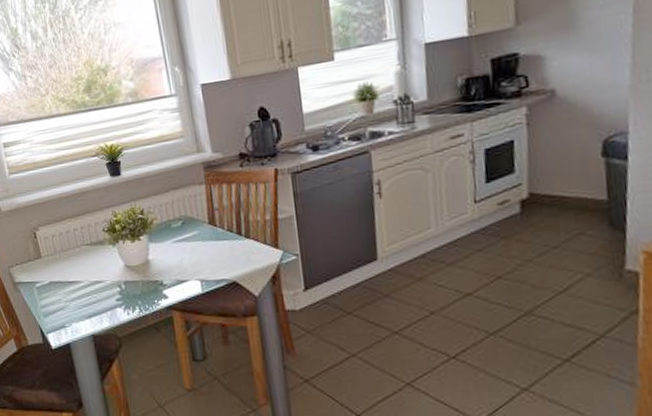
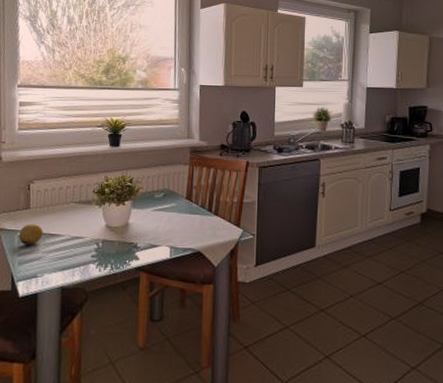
fruit: none [36,273,61,296] -> present [18,224,43,246]

